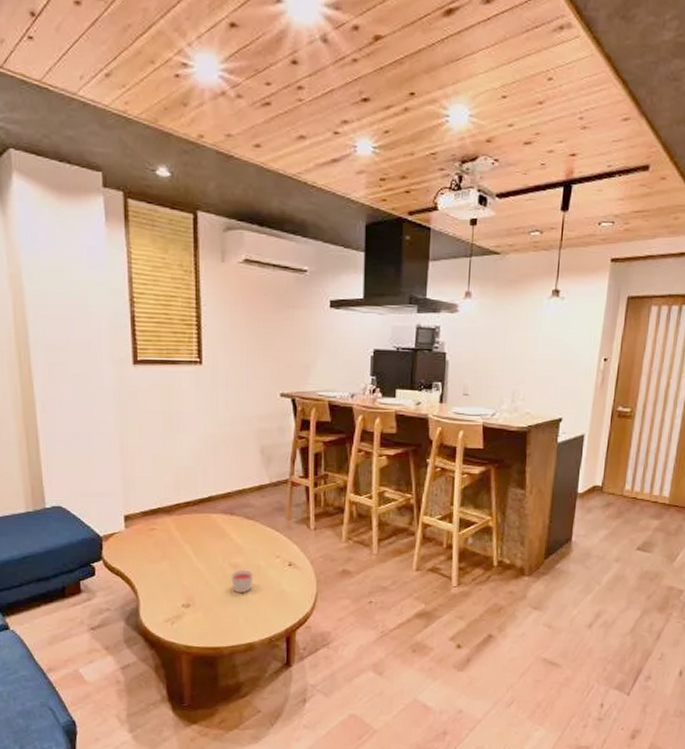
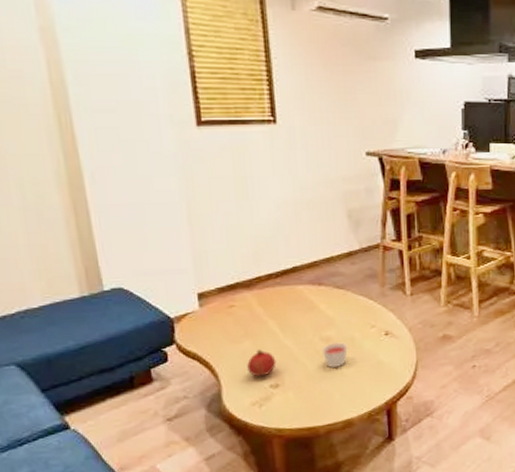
fruit: none [163,570,189,596] -> present [247,349,277,377]

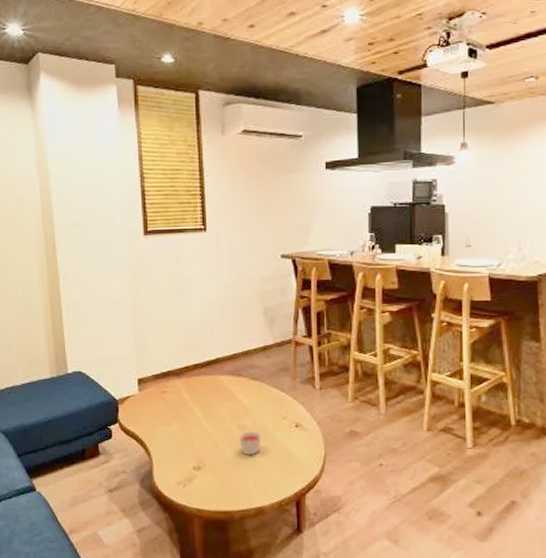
fruit: present [247,349,277,377] -> none [175,433,199,458]

